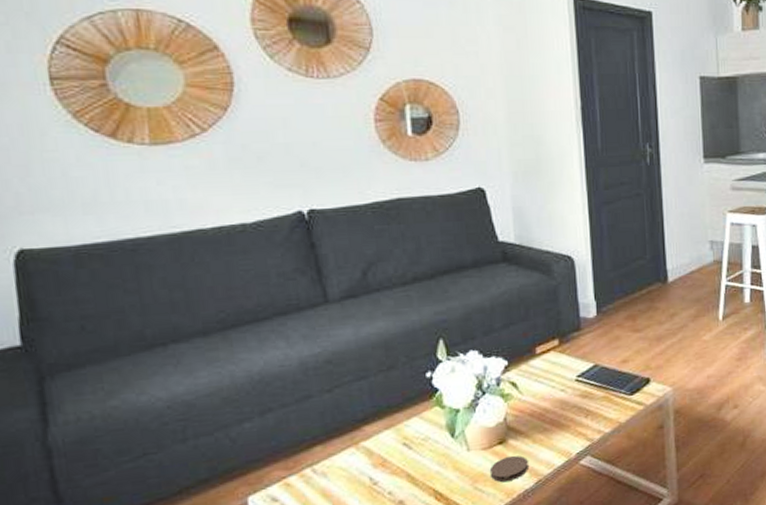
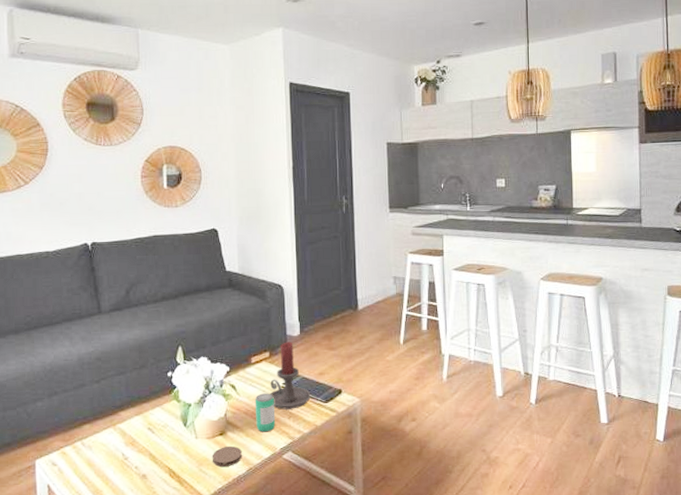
beverage can: none [542,389,570,436] -> present [254,393,276,432]
candle holder: none [561,325,612,408] -> present [270,341,311,410]

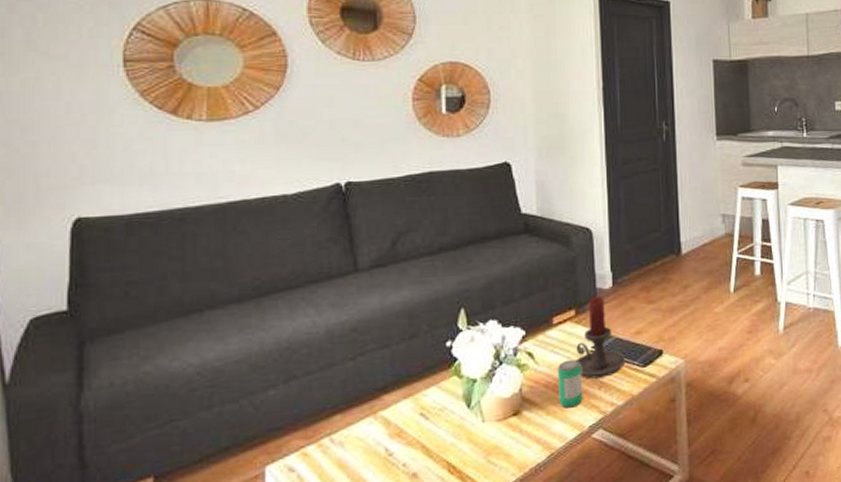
coaster: present [212,445,242,468] -> none [503,427,541,456]

